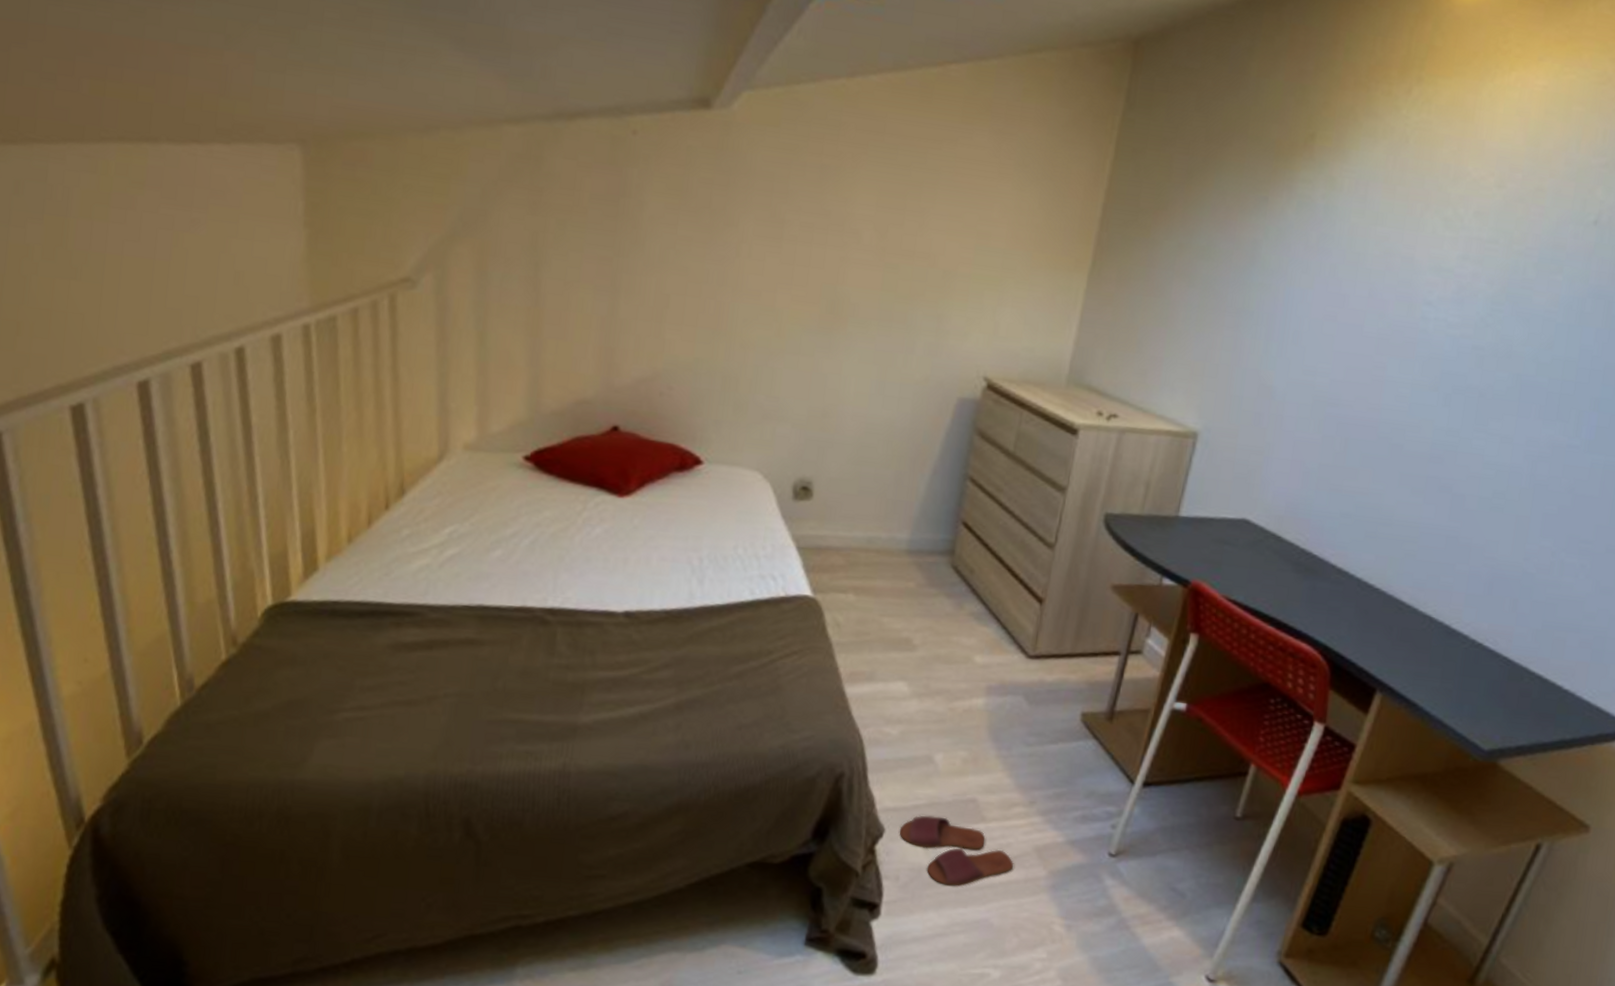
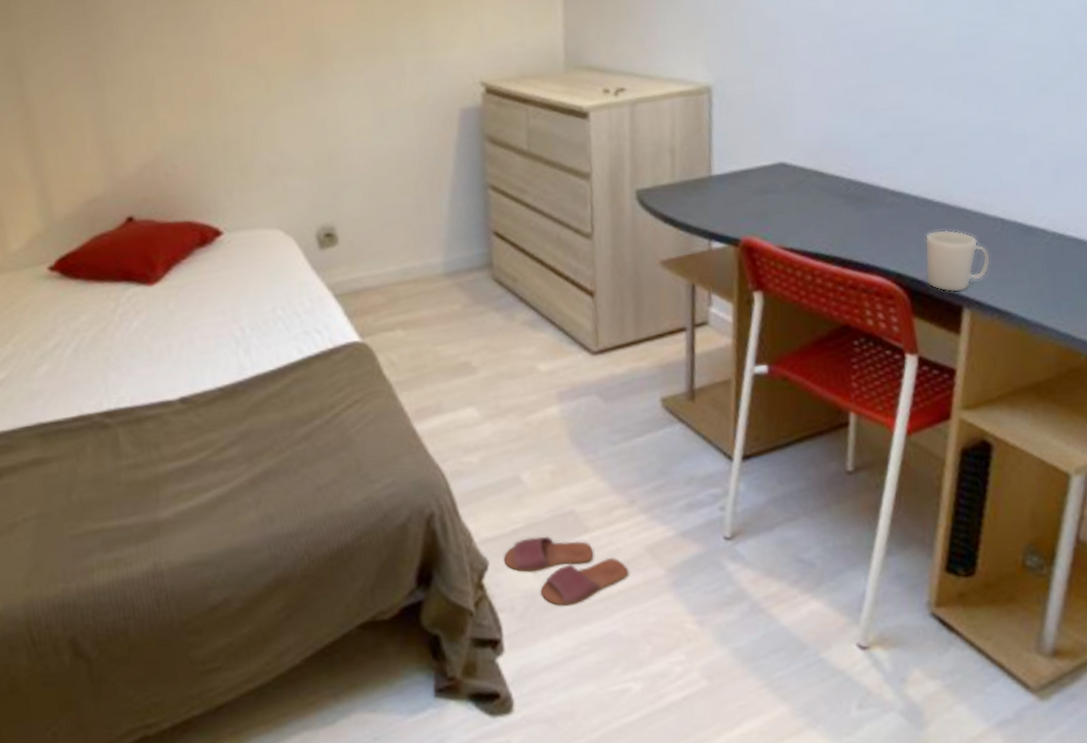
mug: none [1349,613,1413,676] -> present [924,229,991,293]

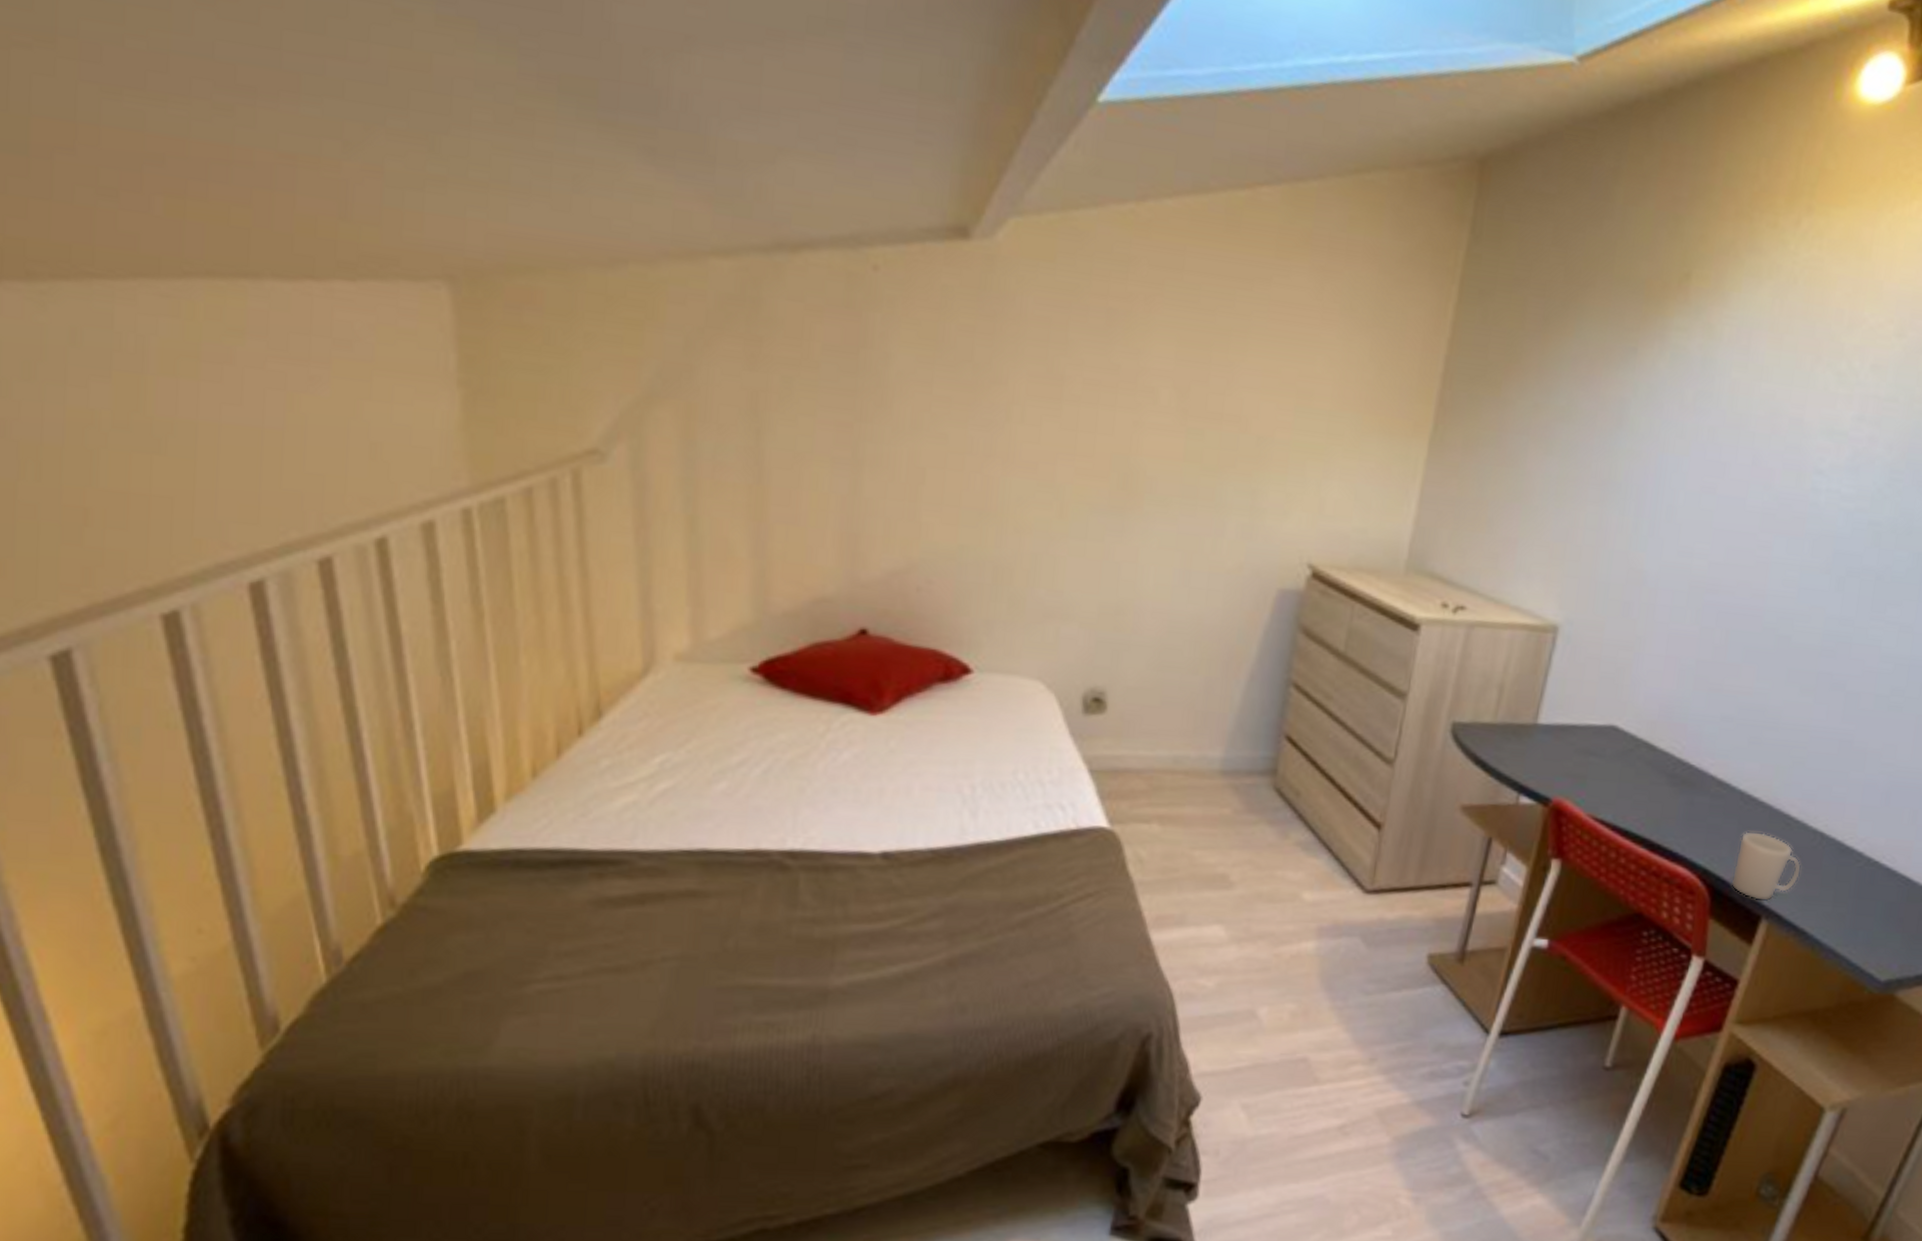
slippers: present [503,536,629,606] -> none [1218,1079,1353,1159]

